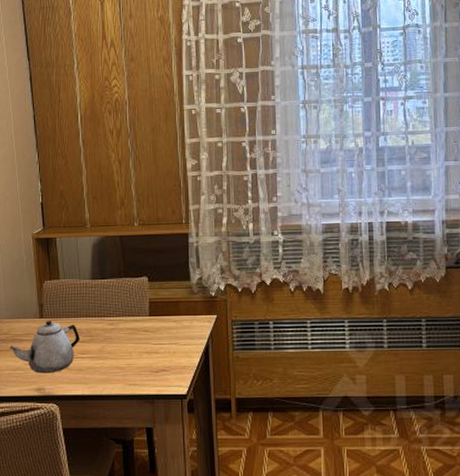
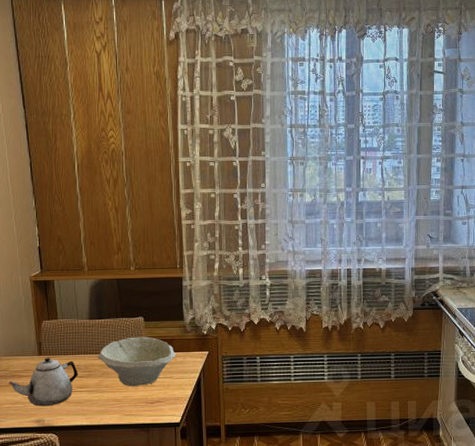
bowl: none [100,298,182,354] -> present [97,336,176,387]

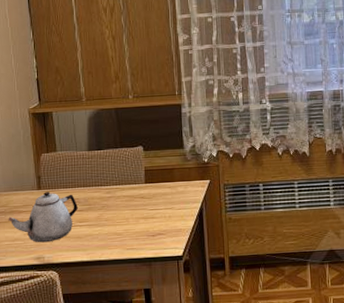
bowl: present [97,336,176,387] -> none [97,166,176,220]

